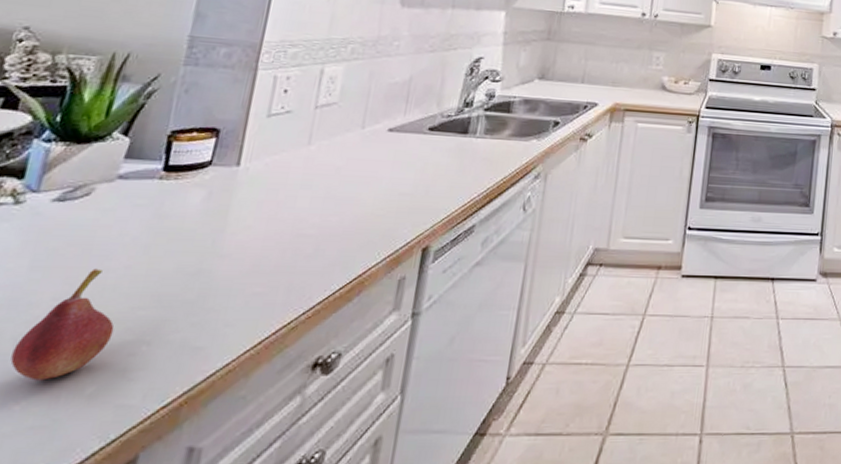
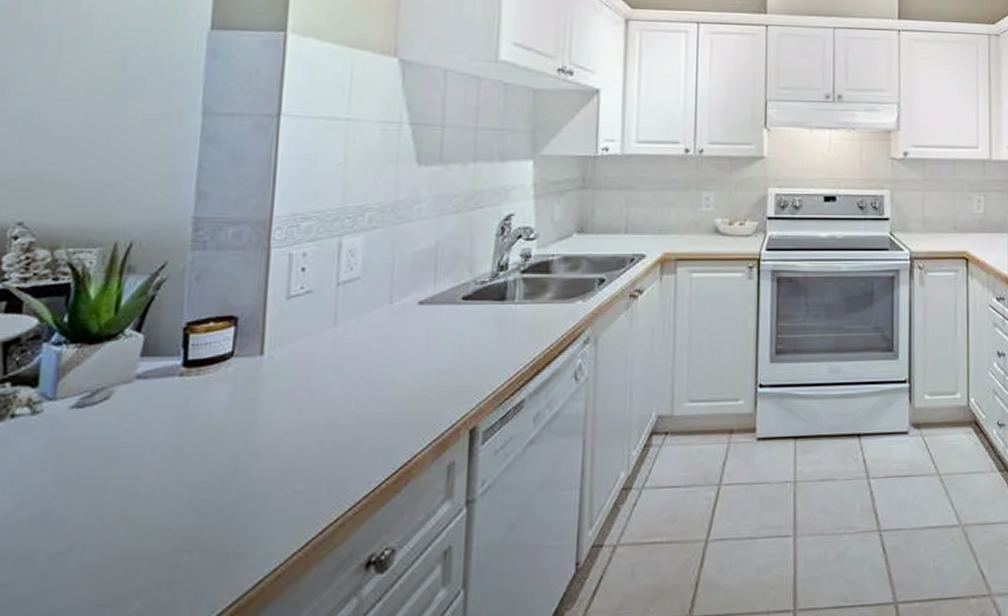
fruit: present [10,268,115,381] -> none [49,477,152,600]

